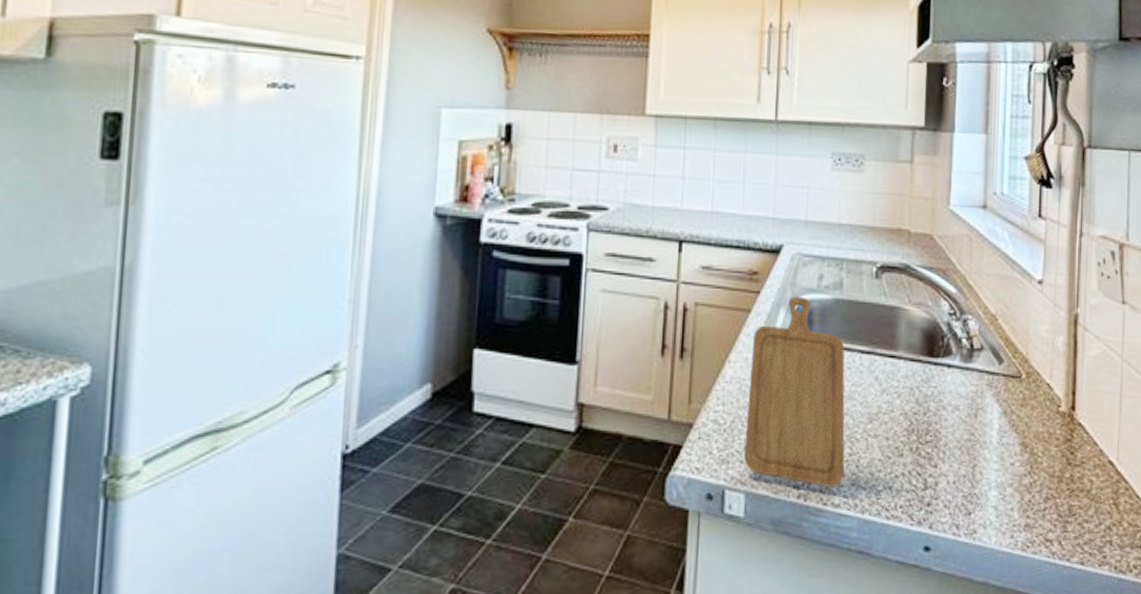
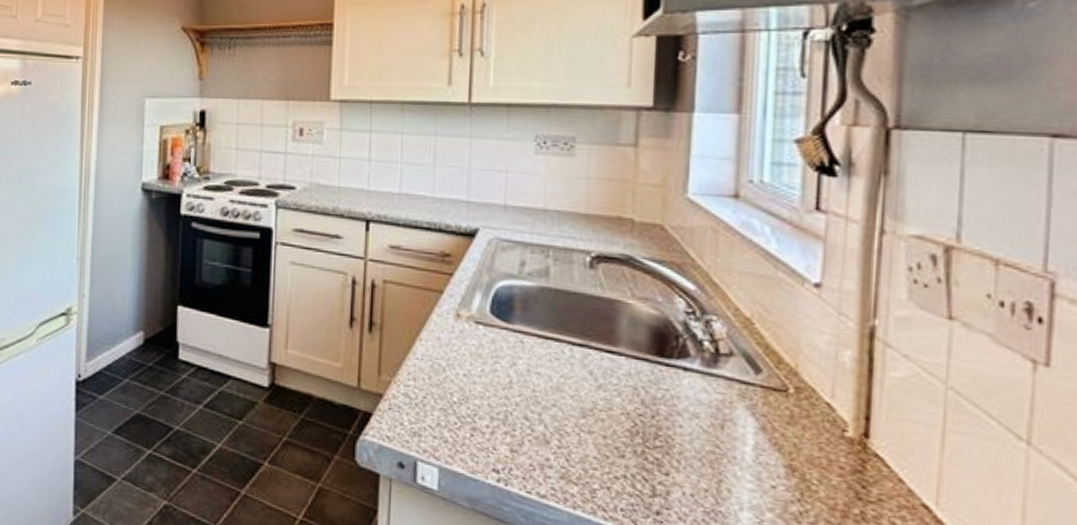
chopping board: present [744,296,845,487] -> none [437,281,553,477]

